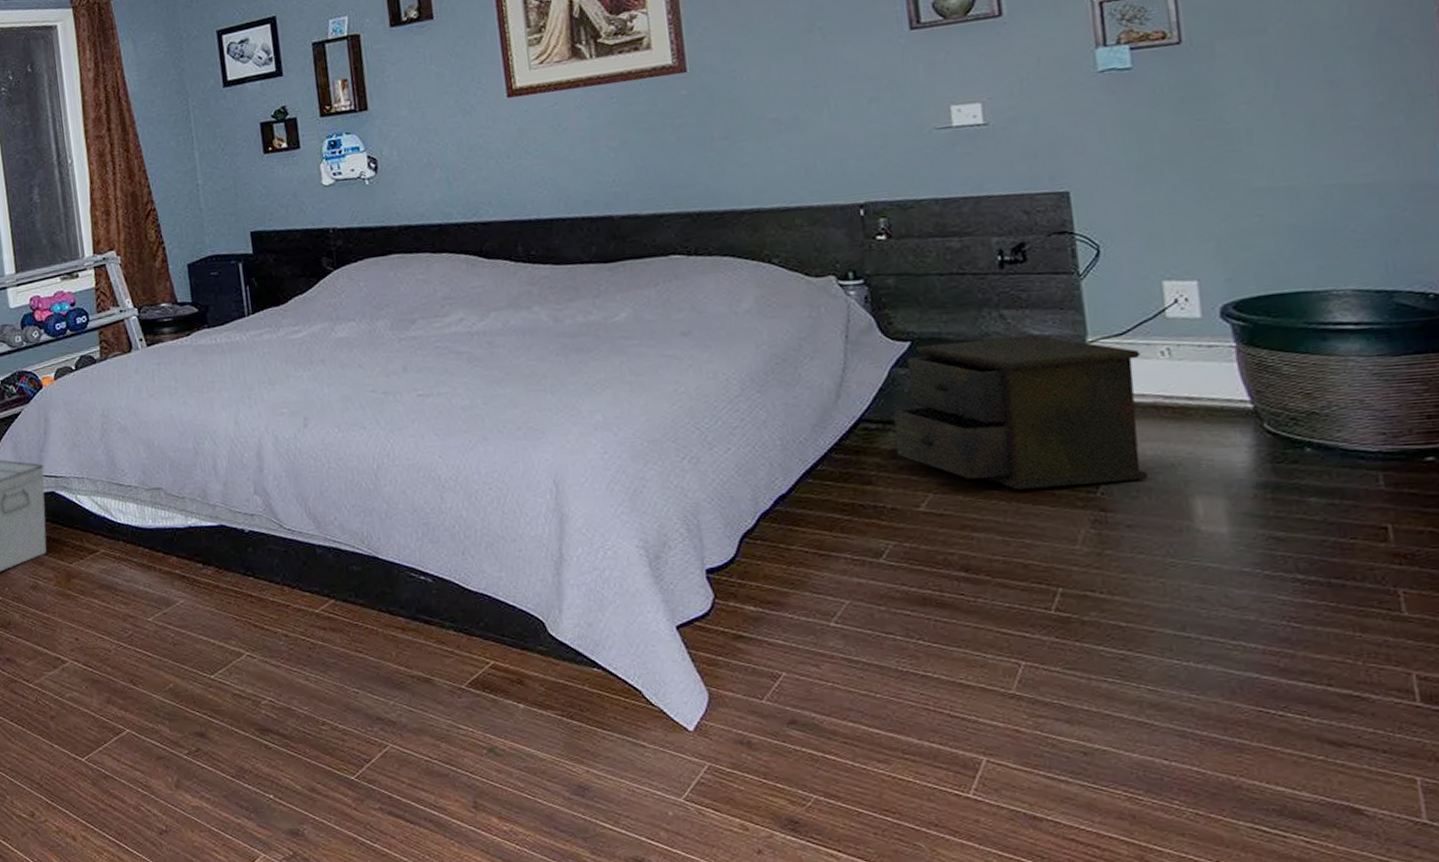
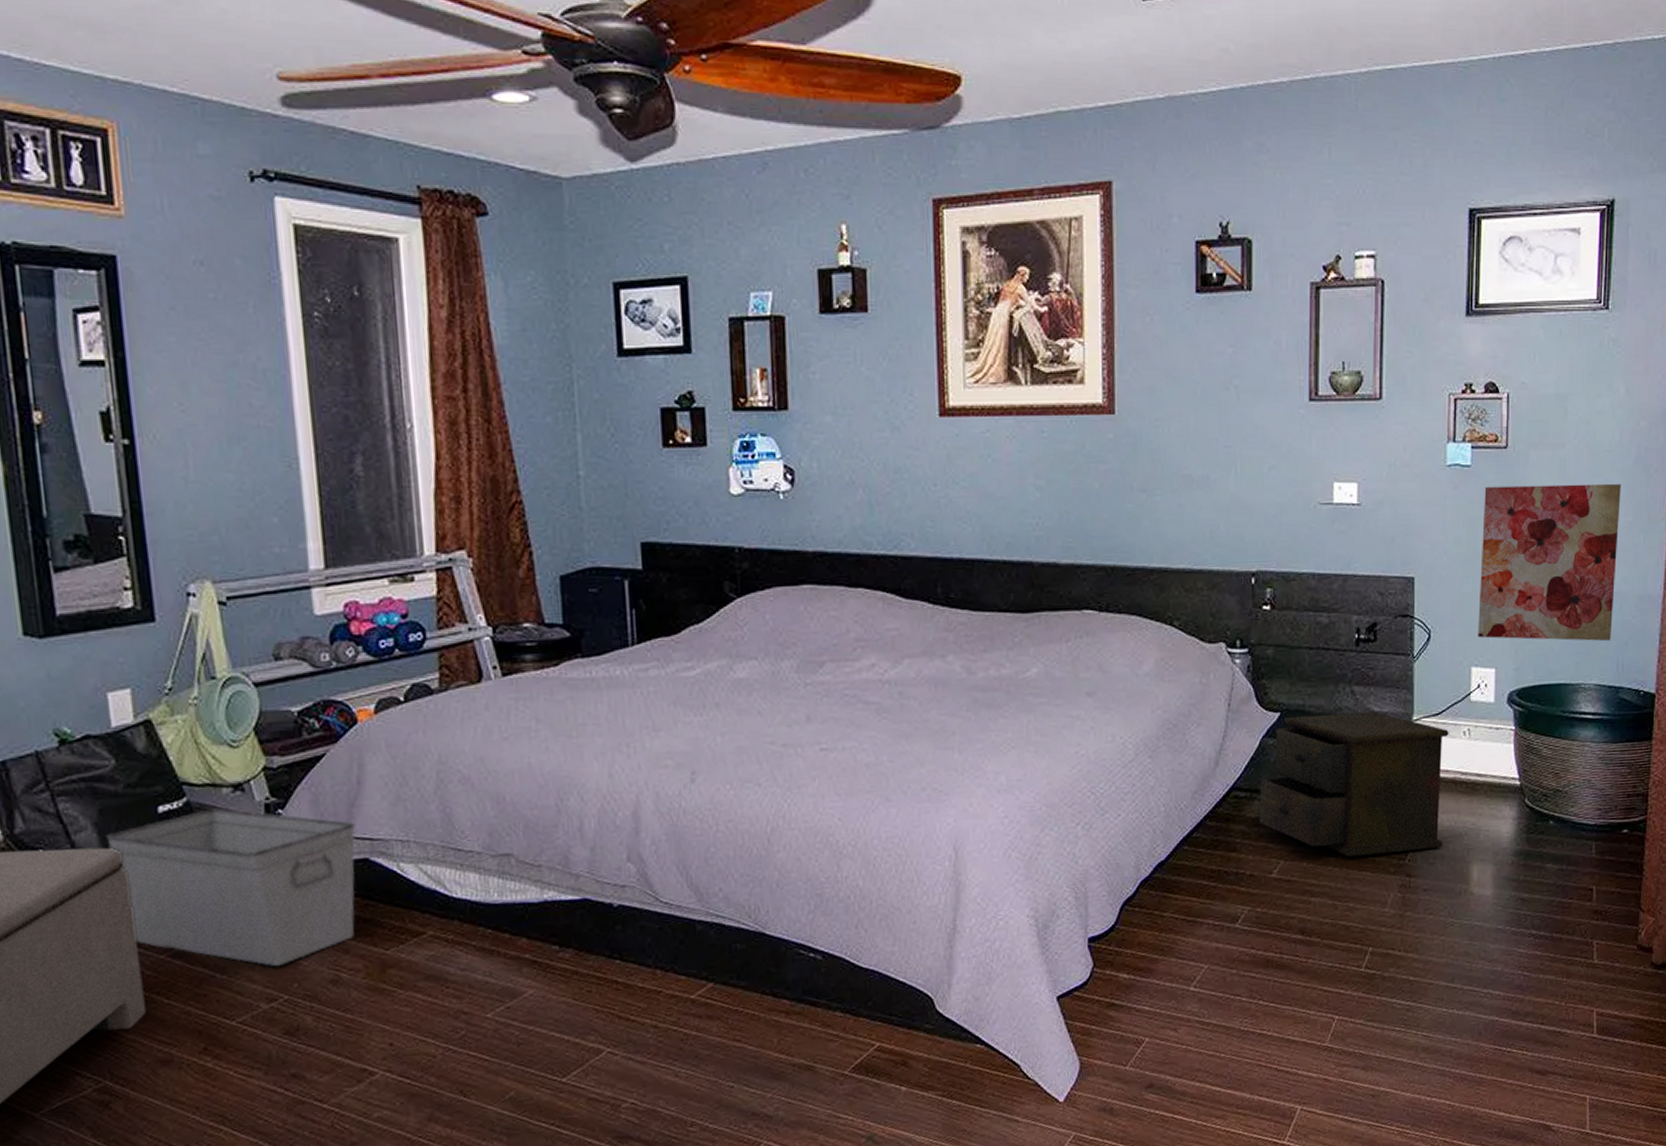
wall art: none [1154,62,1371,249] -> present [1478,483,1621,642]

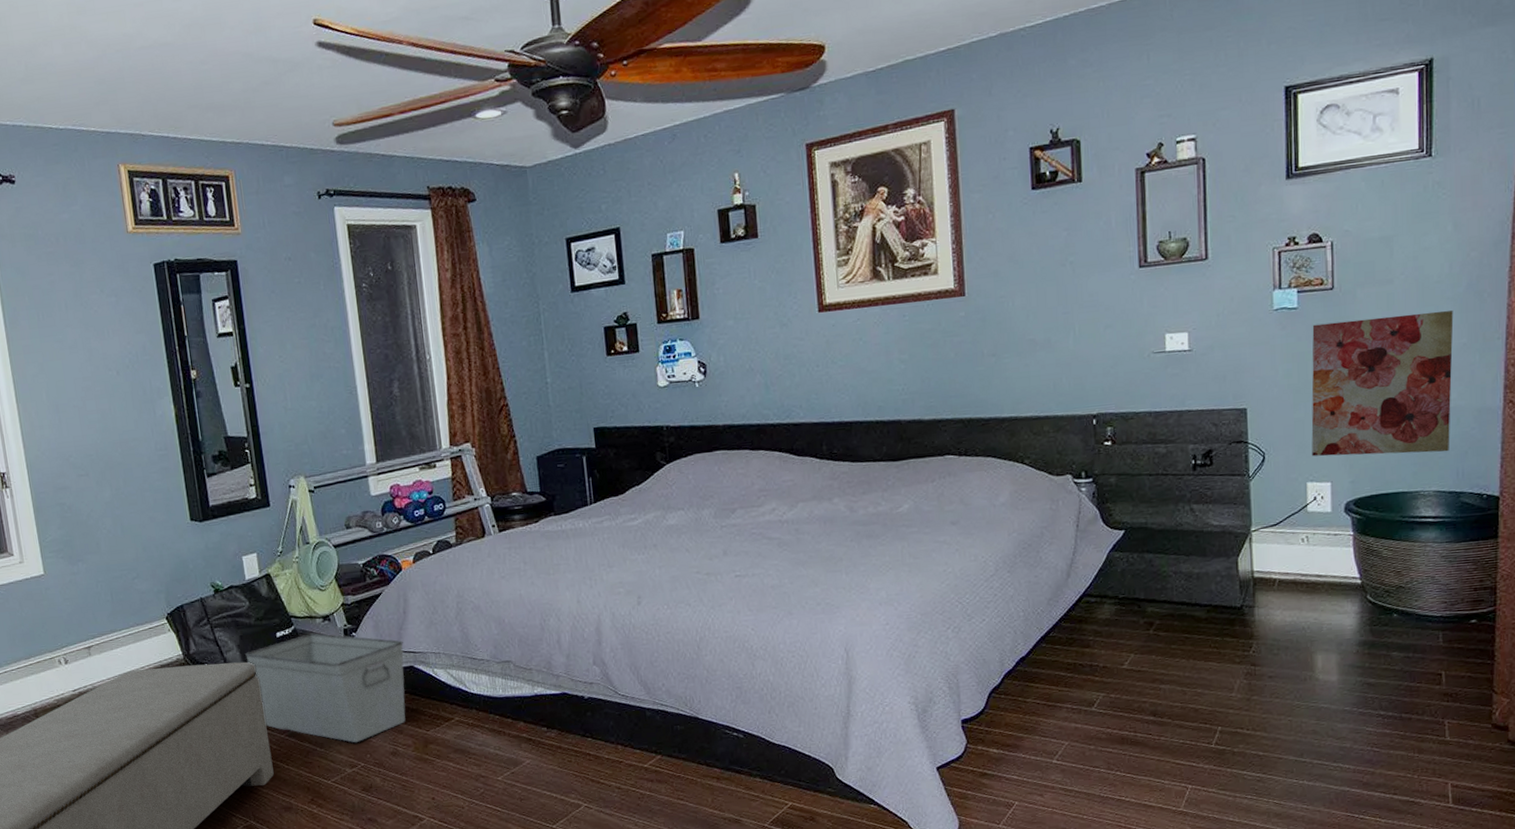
nightstand: present [1259,711,1449,857] -> none [1109,525,1287,650]

